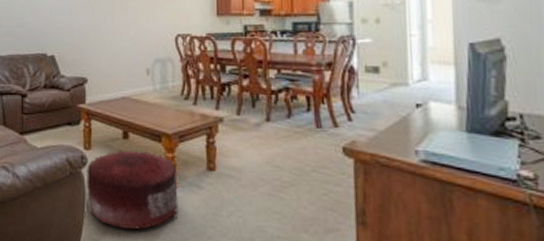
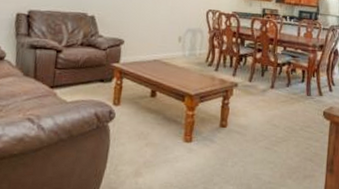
pouf: present [87,150,179,230] -> none [110,107,194,178]

